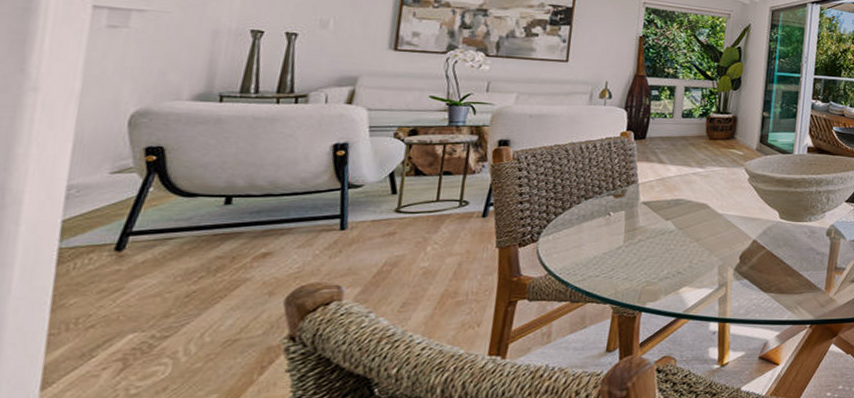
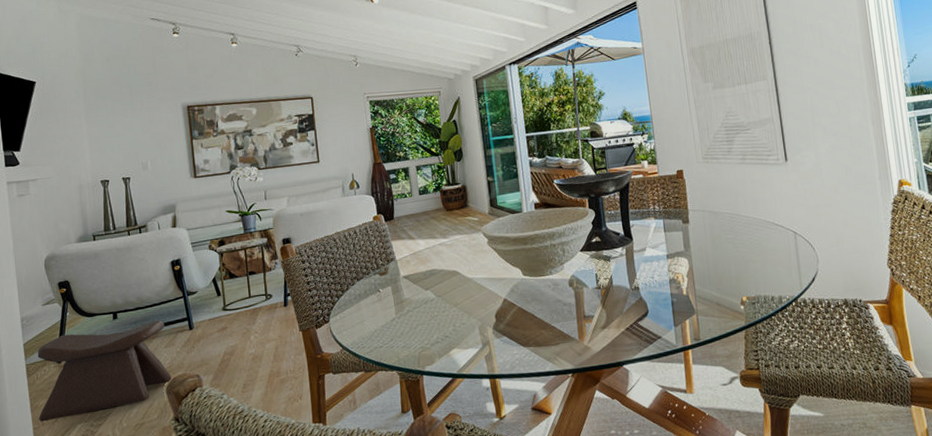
stool: none [62,212,304,327] -> present [37,319,172,422]

